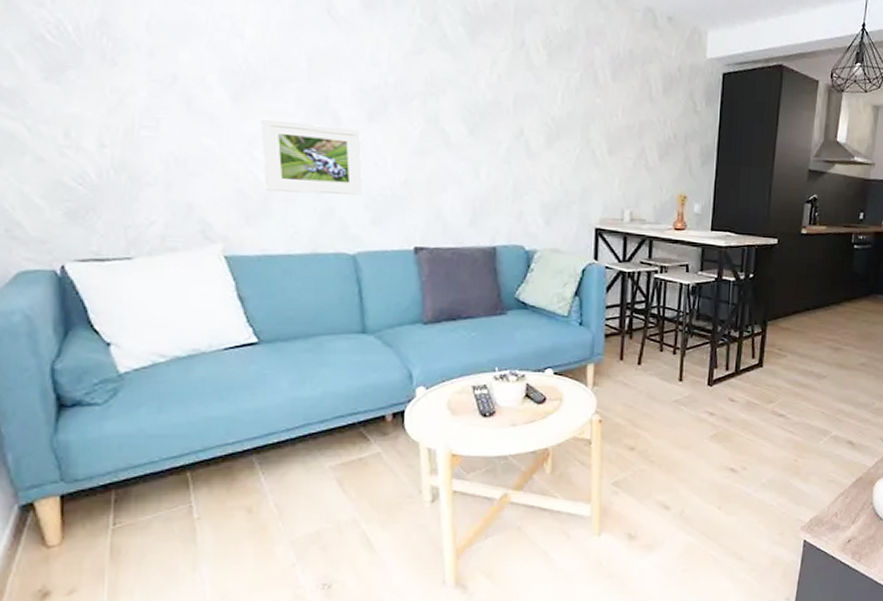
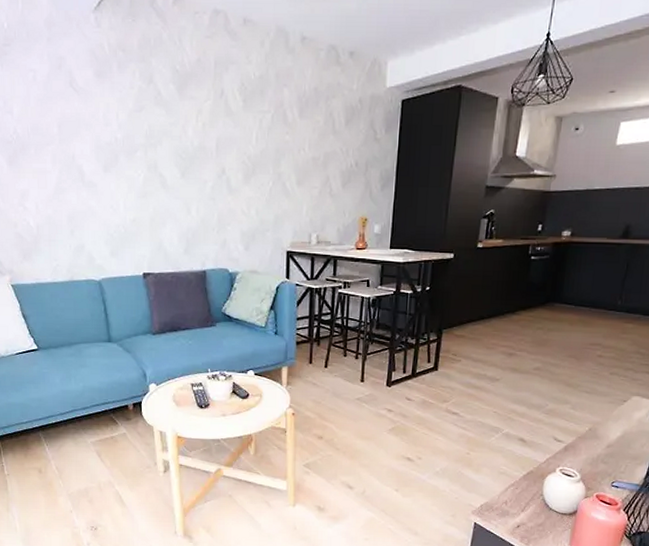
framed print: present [261,118,364,195] -> none [29,176,104,234]

